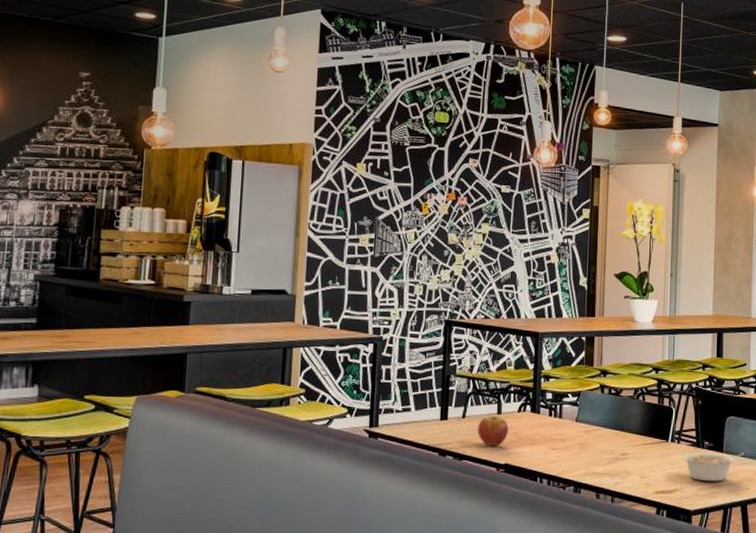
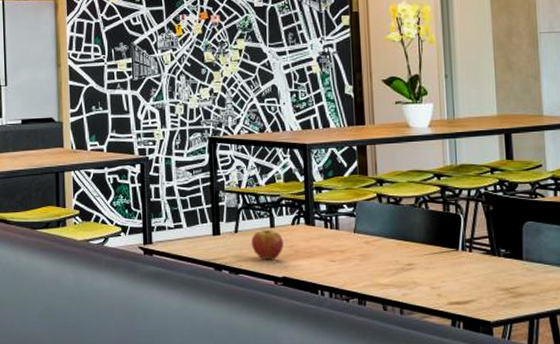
legume: present [682,452,744,482] -> none [475,260,547,292]

